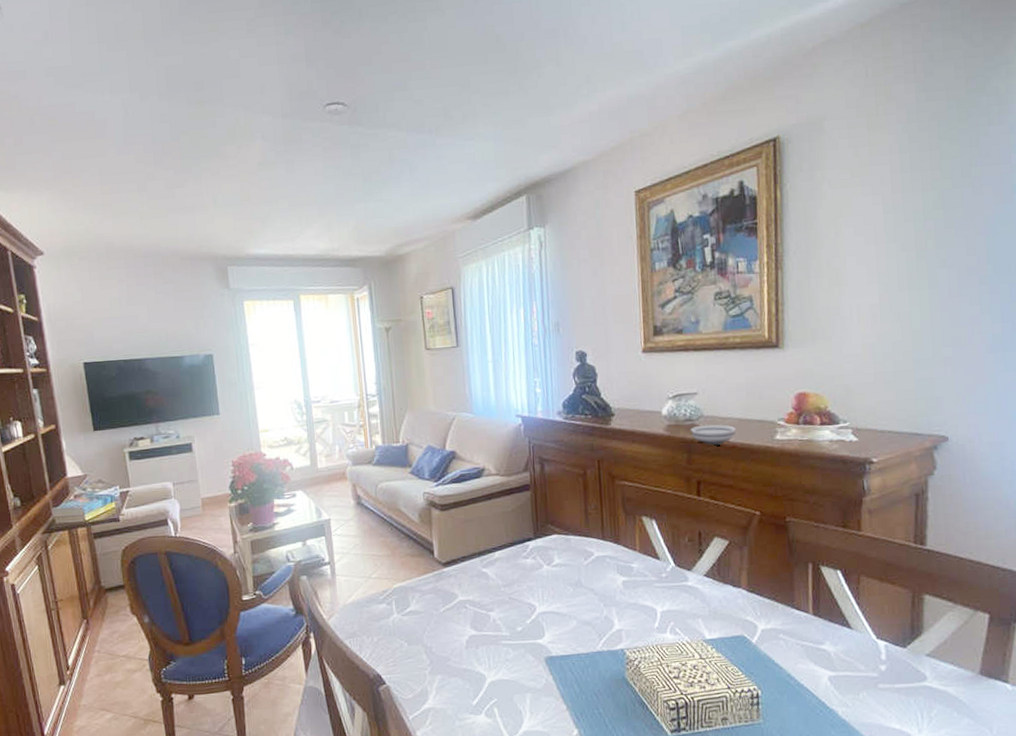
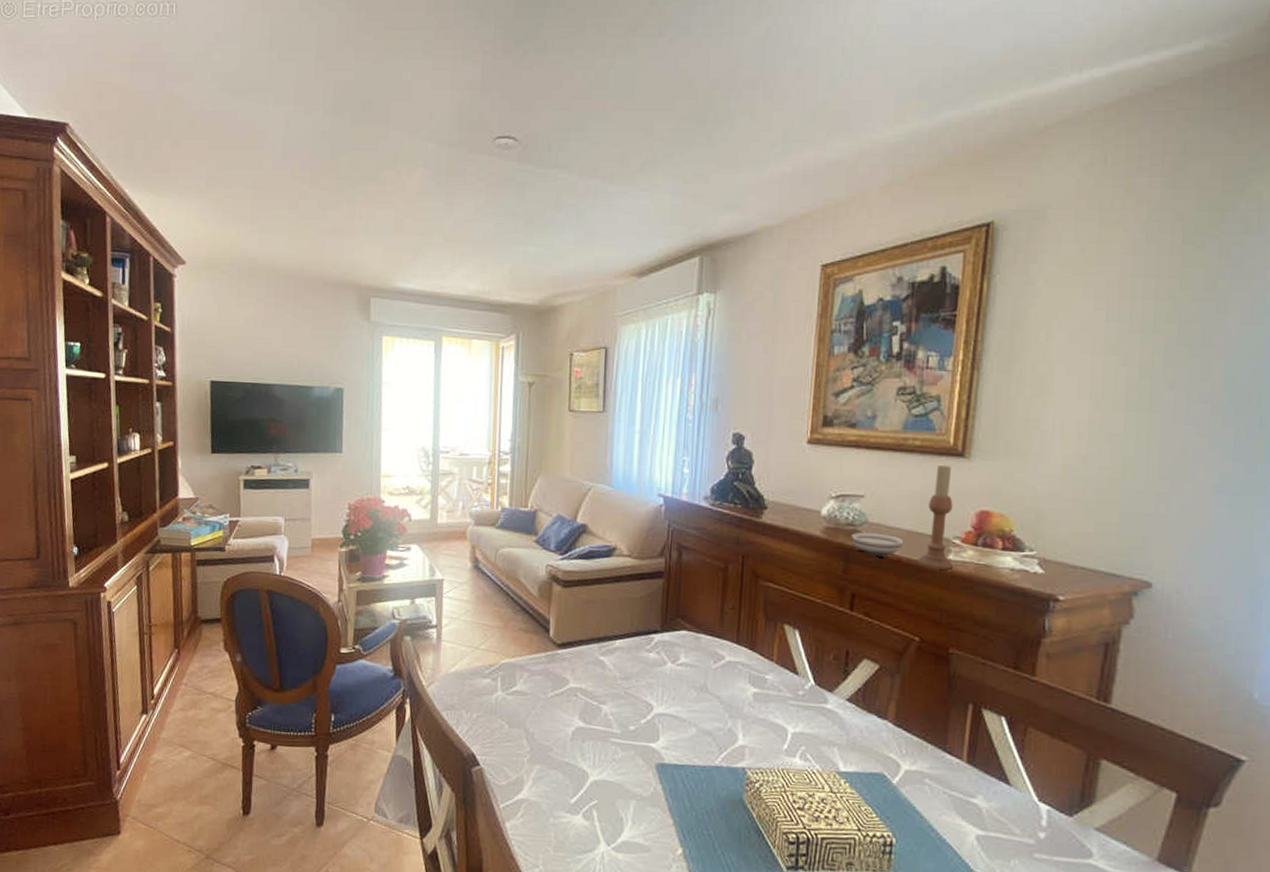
candlestick: none [750,356,781,450] -> present [917,464,953,571]

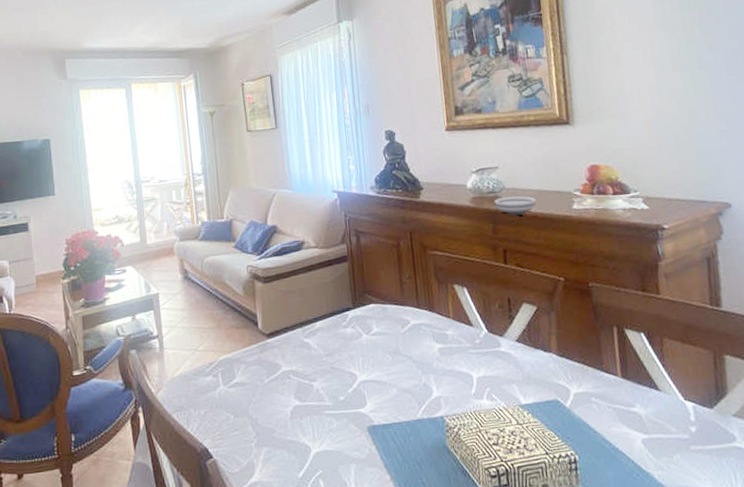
candlestick: present [917,464,953,571] -> none [549,132,578,219]

